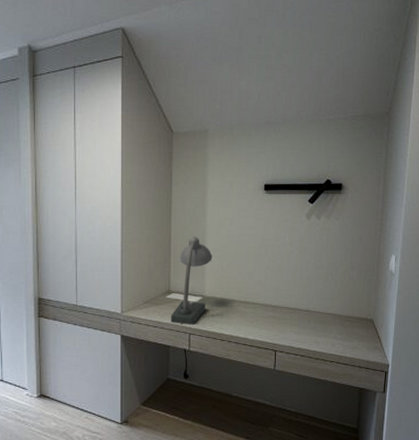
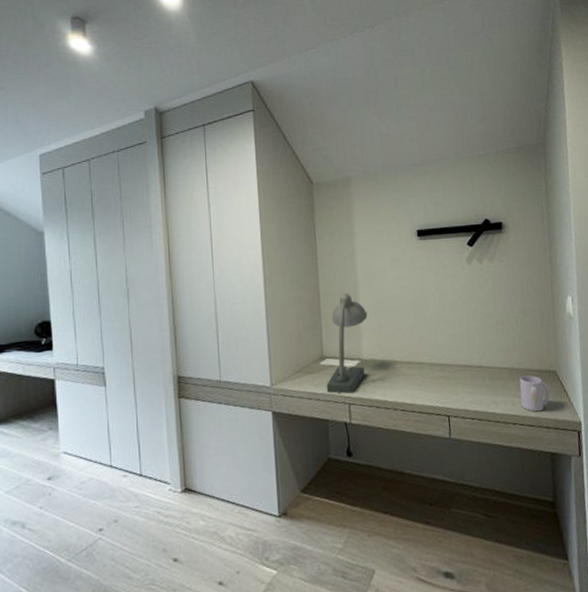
mug: none [339,322,365,353] -> present [519,375,550,412]

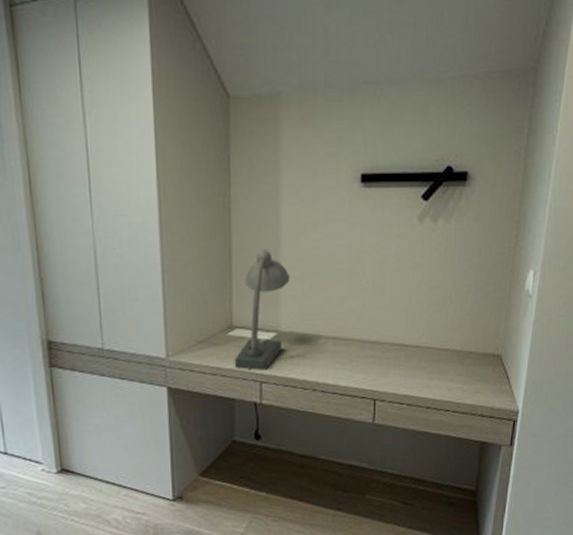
mug: present [519,375,550,412] -> none [457,359,490,399]

